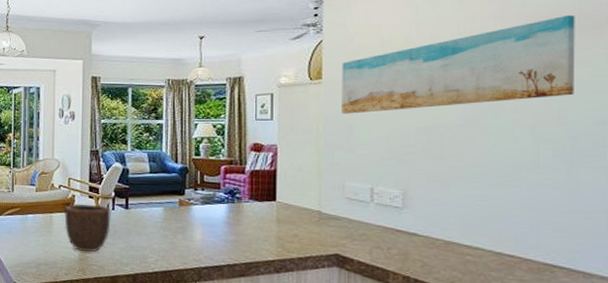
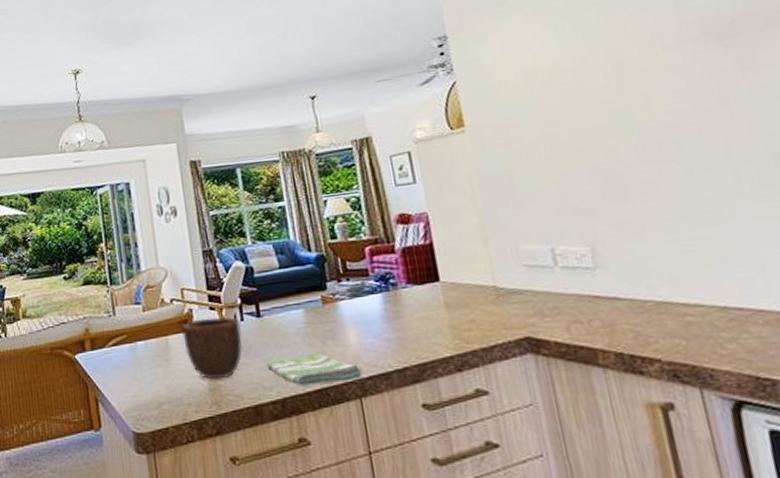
dish towel: none [127,243,201,268] -> present [267,353,363,387]
wall art: present [342,14,576,114] -> none [484,13,763,164]

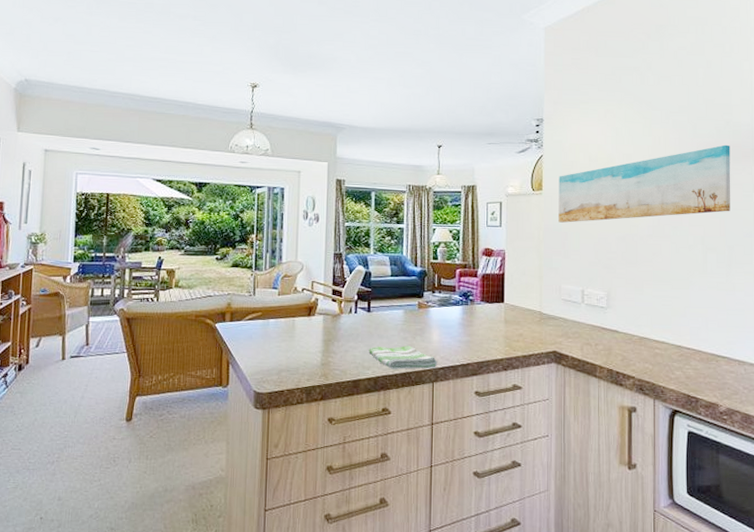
bowl: present [181,317,242,380] -> none [307,307,354,357]
wall art: none [484,13,763,164] -> present [558,144,731,223]

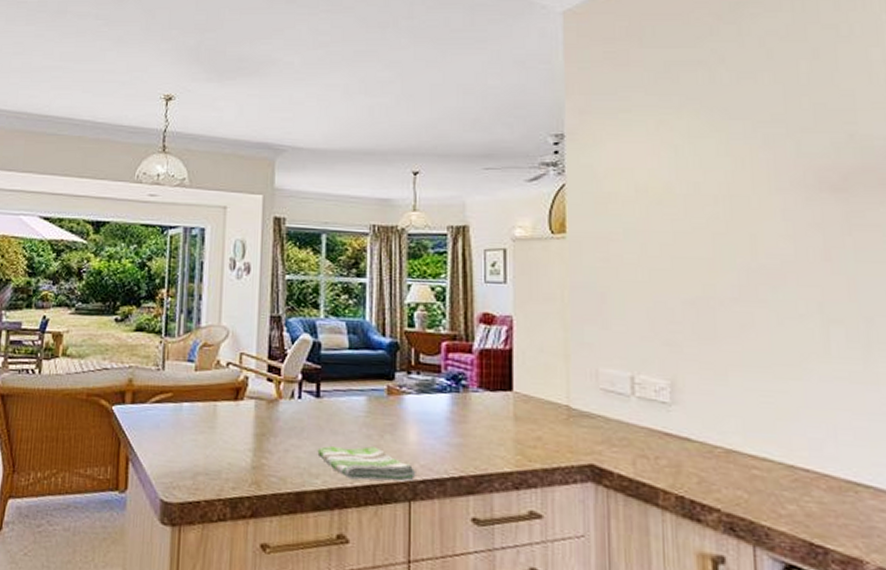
wall art: present [558,144,731,223] -> none [590,167,864,279]

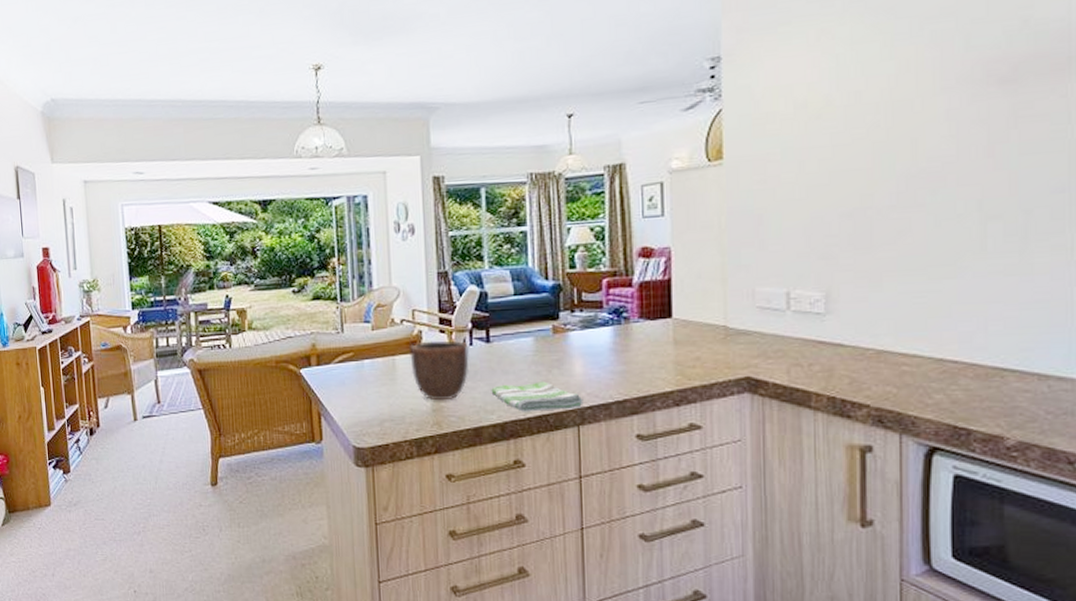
bowl: none [233,388,297,458] -> present [410,340,469,401]

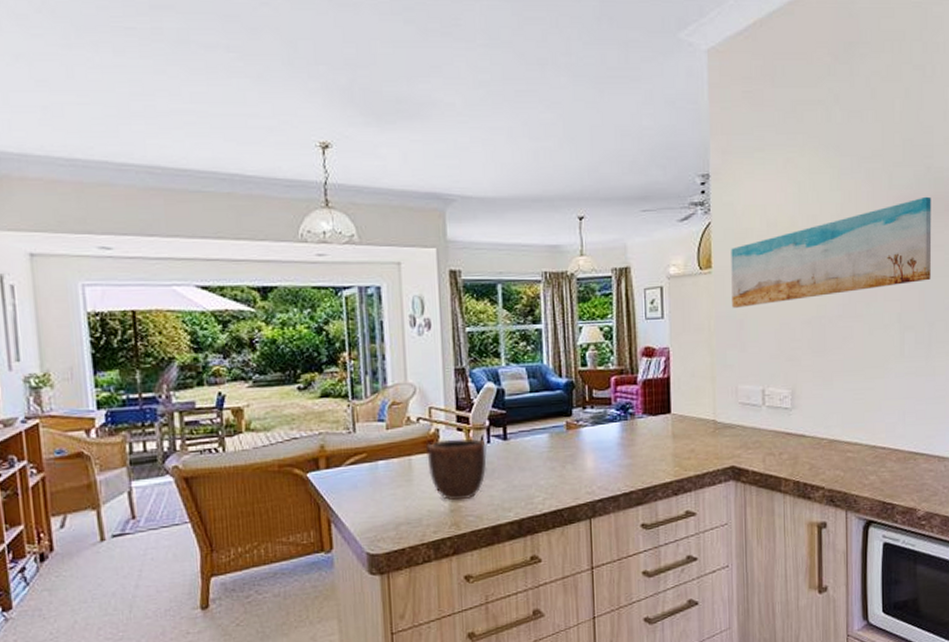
dish towel: present [491,381,584,412] -> none [508,477,595,508]
wall art: none [747,55,1030,202] -> present [731,196,932,308]

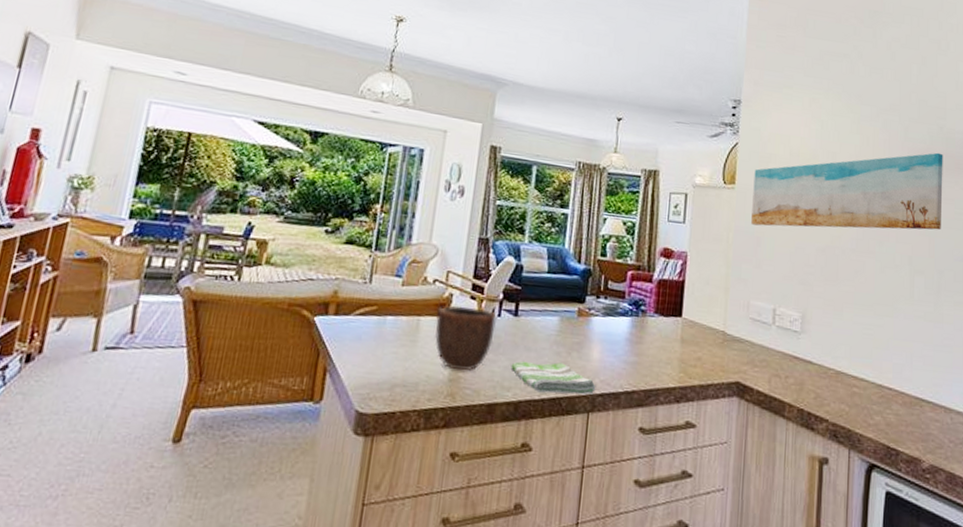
dish towel: none [508,477,595,508] -> present [511,361,596,395]

